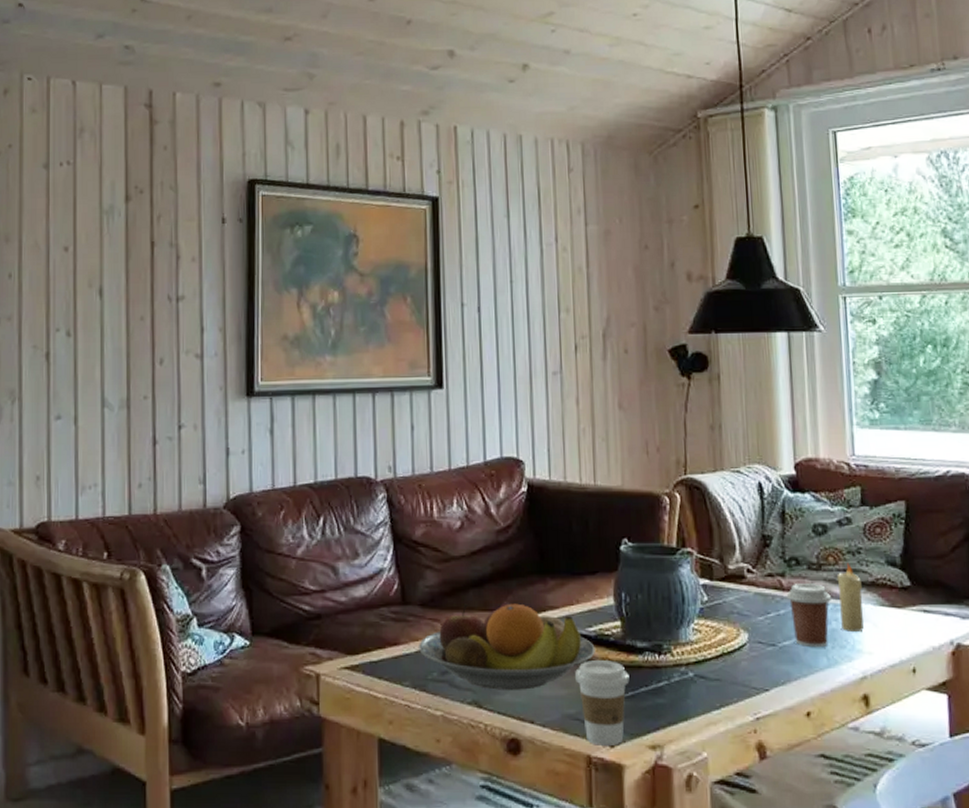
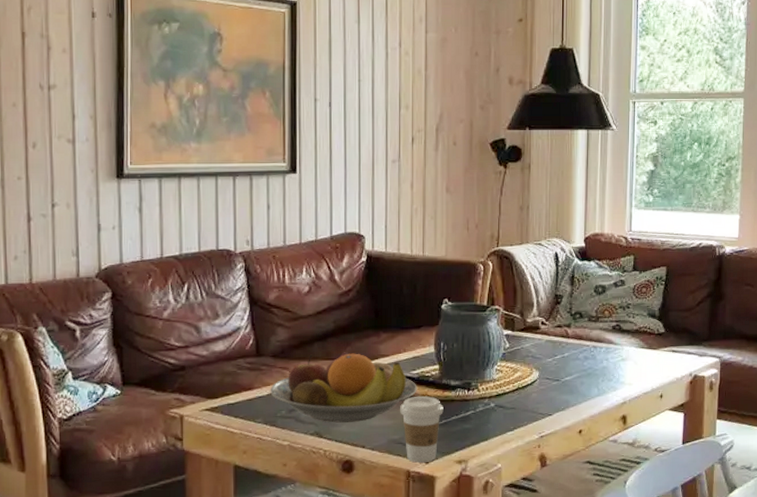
coffee cup: present [786,584,831,648] -> none [570,332,604,381]
candle: present [836,563,864,631] -> none [610,316,628,368]

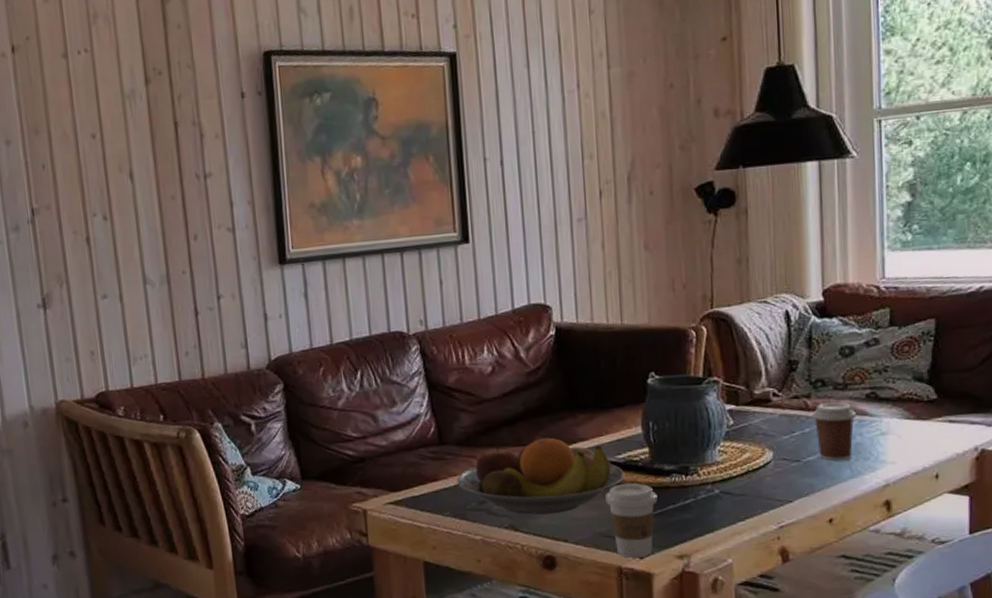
coffee cup: none [570,332,604,381] -> present [811,402,856,461]

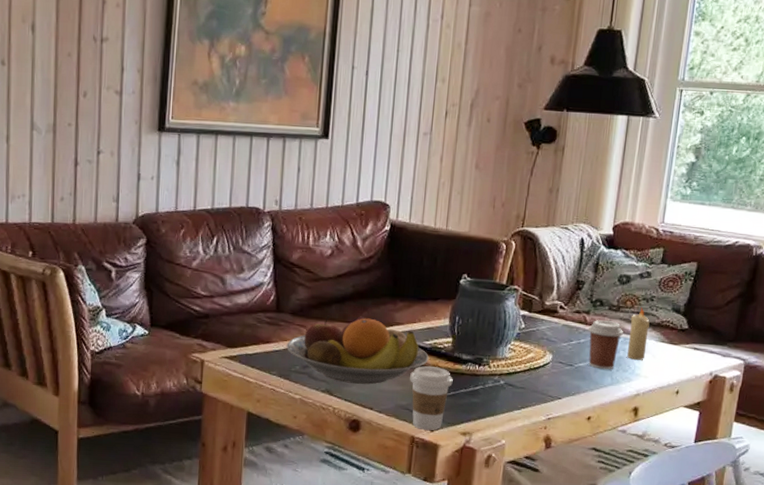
candle: none [862,381,888,444] -> present [627,307,650,360]

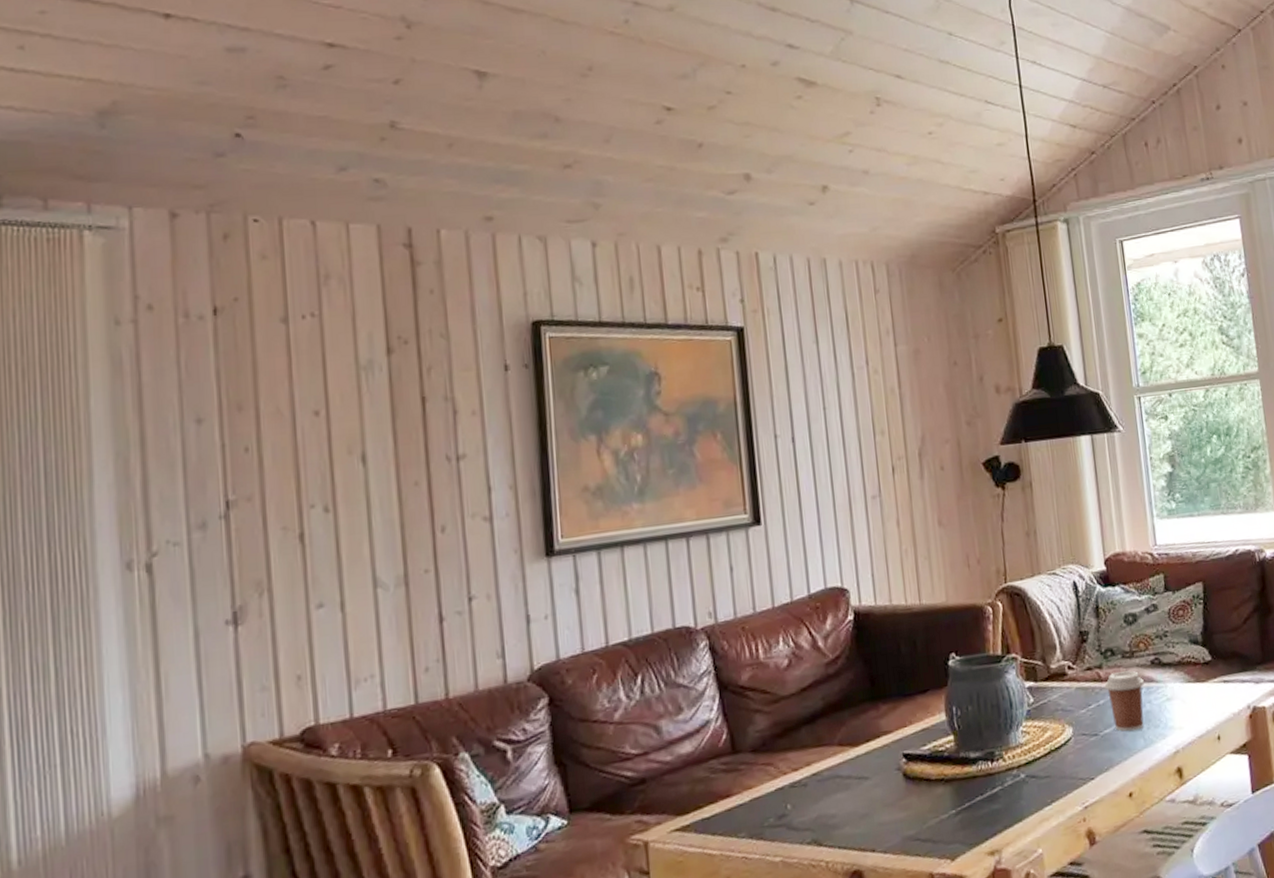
fruit bowl: present [286,315,429,385] -> none [752,734,931,826]
coffee cup: present [410,366,453,430] -> none [912,775,966,862]
candle: present [627,307,650,360] -> none [1147,647,1174,711]

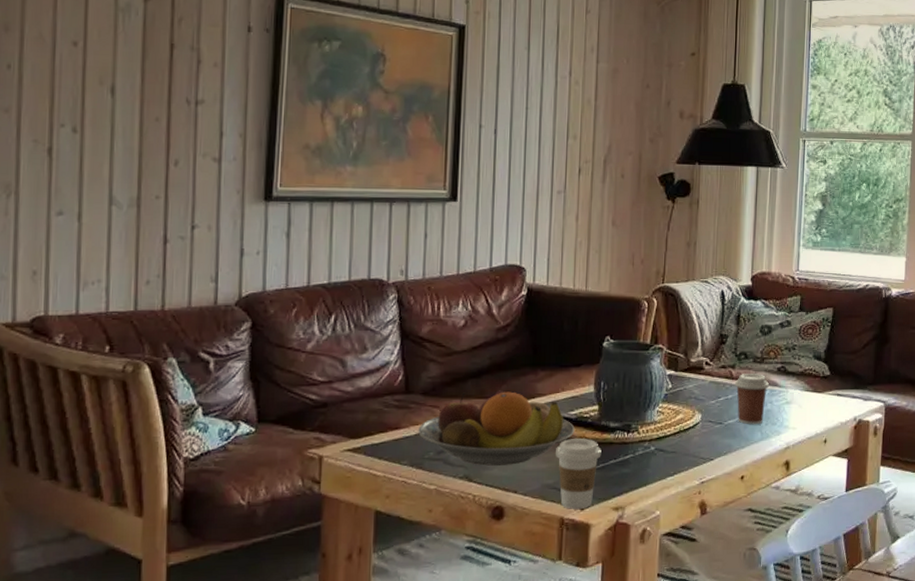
fruit bowl: none [752,734,931,826] -> present [418,390,575,466]
coffee cup: none [912,775,966,862] -> present [556,438,602,509]

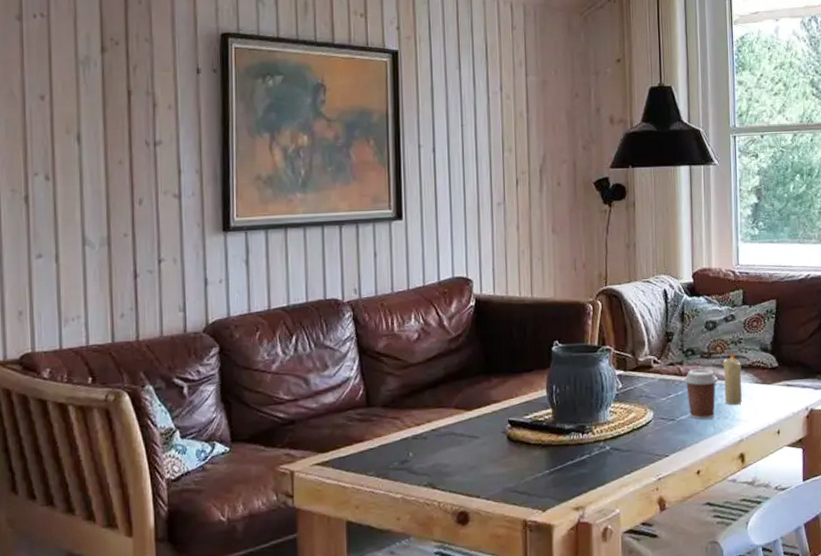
fruit bowl: present [418,390,575,466] -> none [381,399,531,473]
coffee cup: present [556,438,602,509] -> none [514,441,558,511]
candle: none [775,357,793,412] -> present [722,351,742,405]

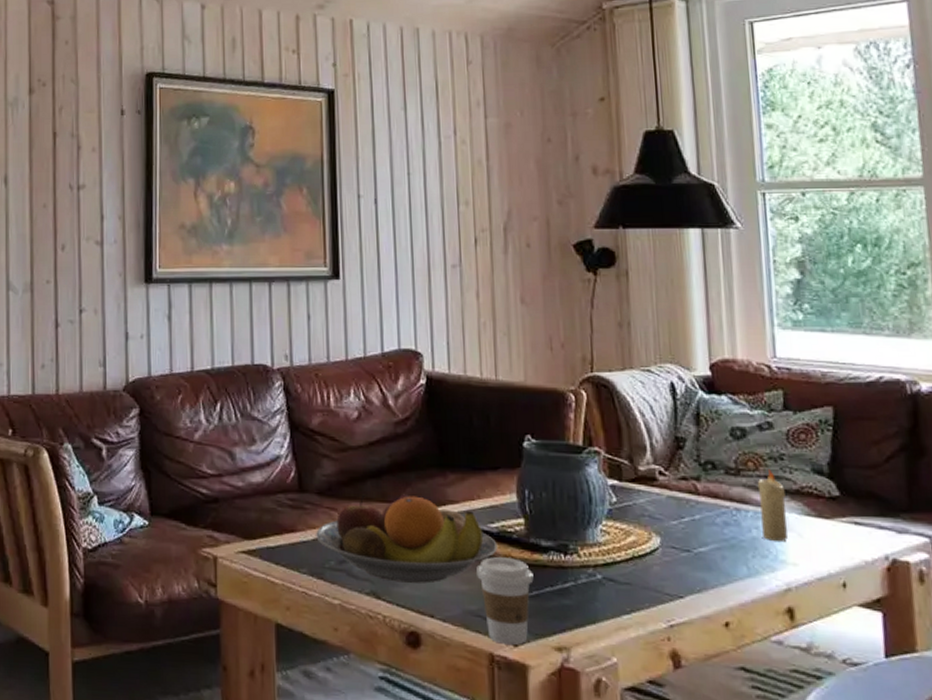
fruit bowl: none [381,399,531,473] -> present [316,494,498,583]
coffee cup: none [514,441,558,511] -> present [476,557,534,645]
coffee cup: present [683,369,718,420] -> none [701,488,751,556]

